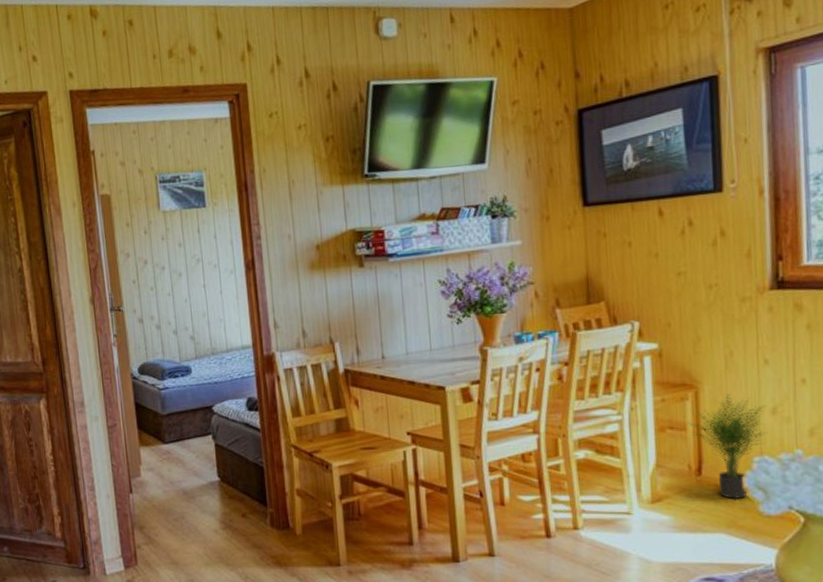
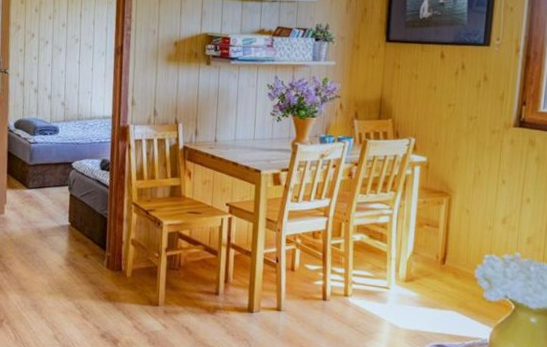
potted plant: present [687,393,767,499] -> none [440,203,499,286]

